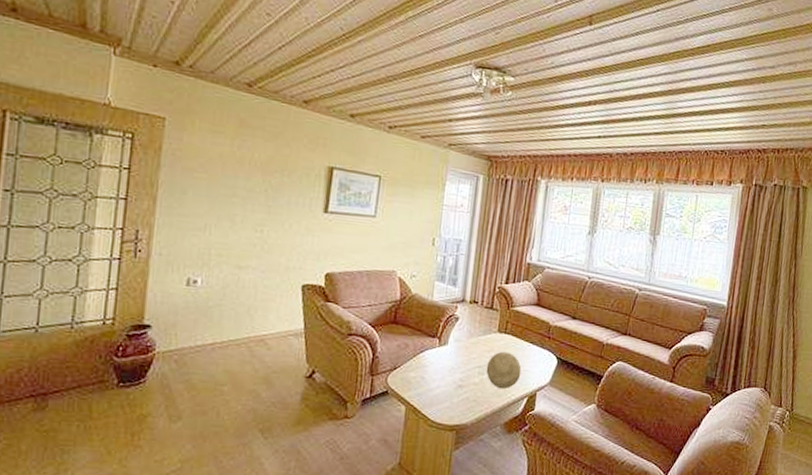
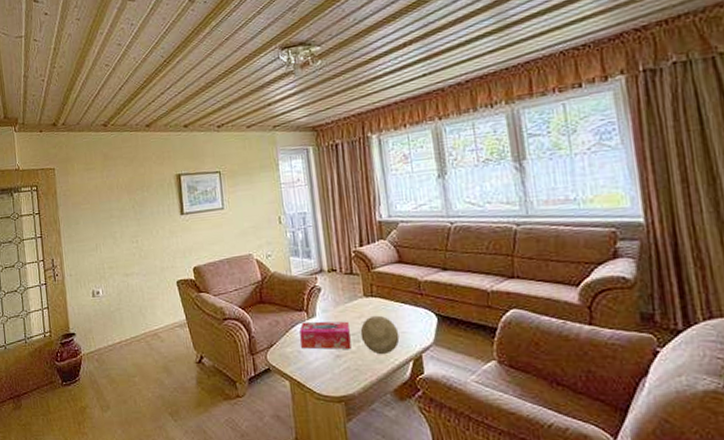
tissue box: none [426,348,478,380] -> present [299,321,352,350]

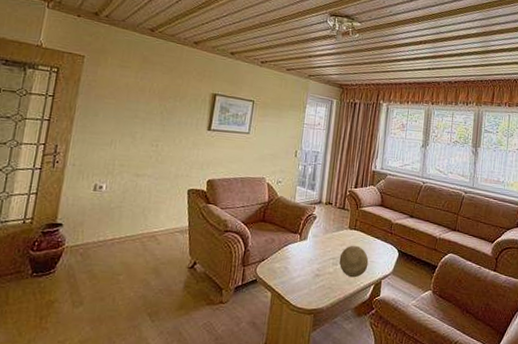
tissue box: present [299,321,352,350] -> none [289,243,332,270]

